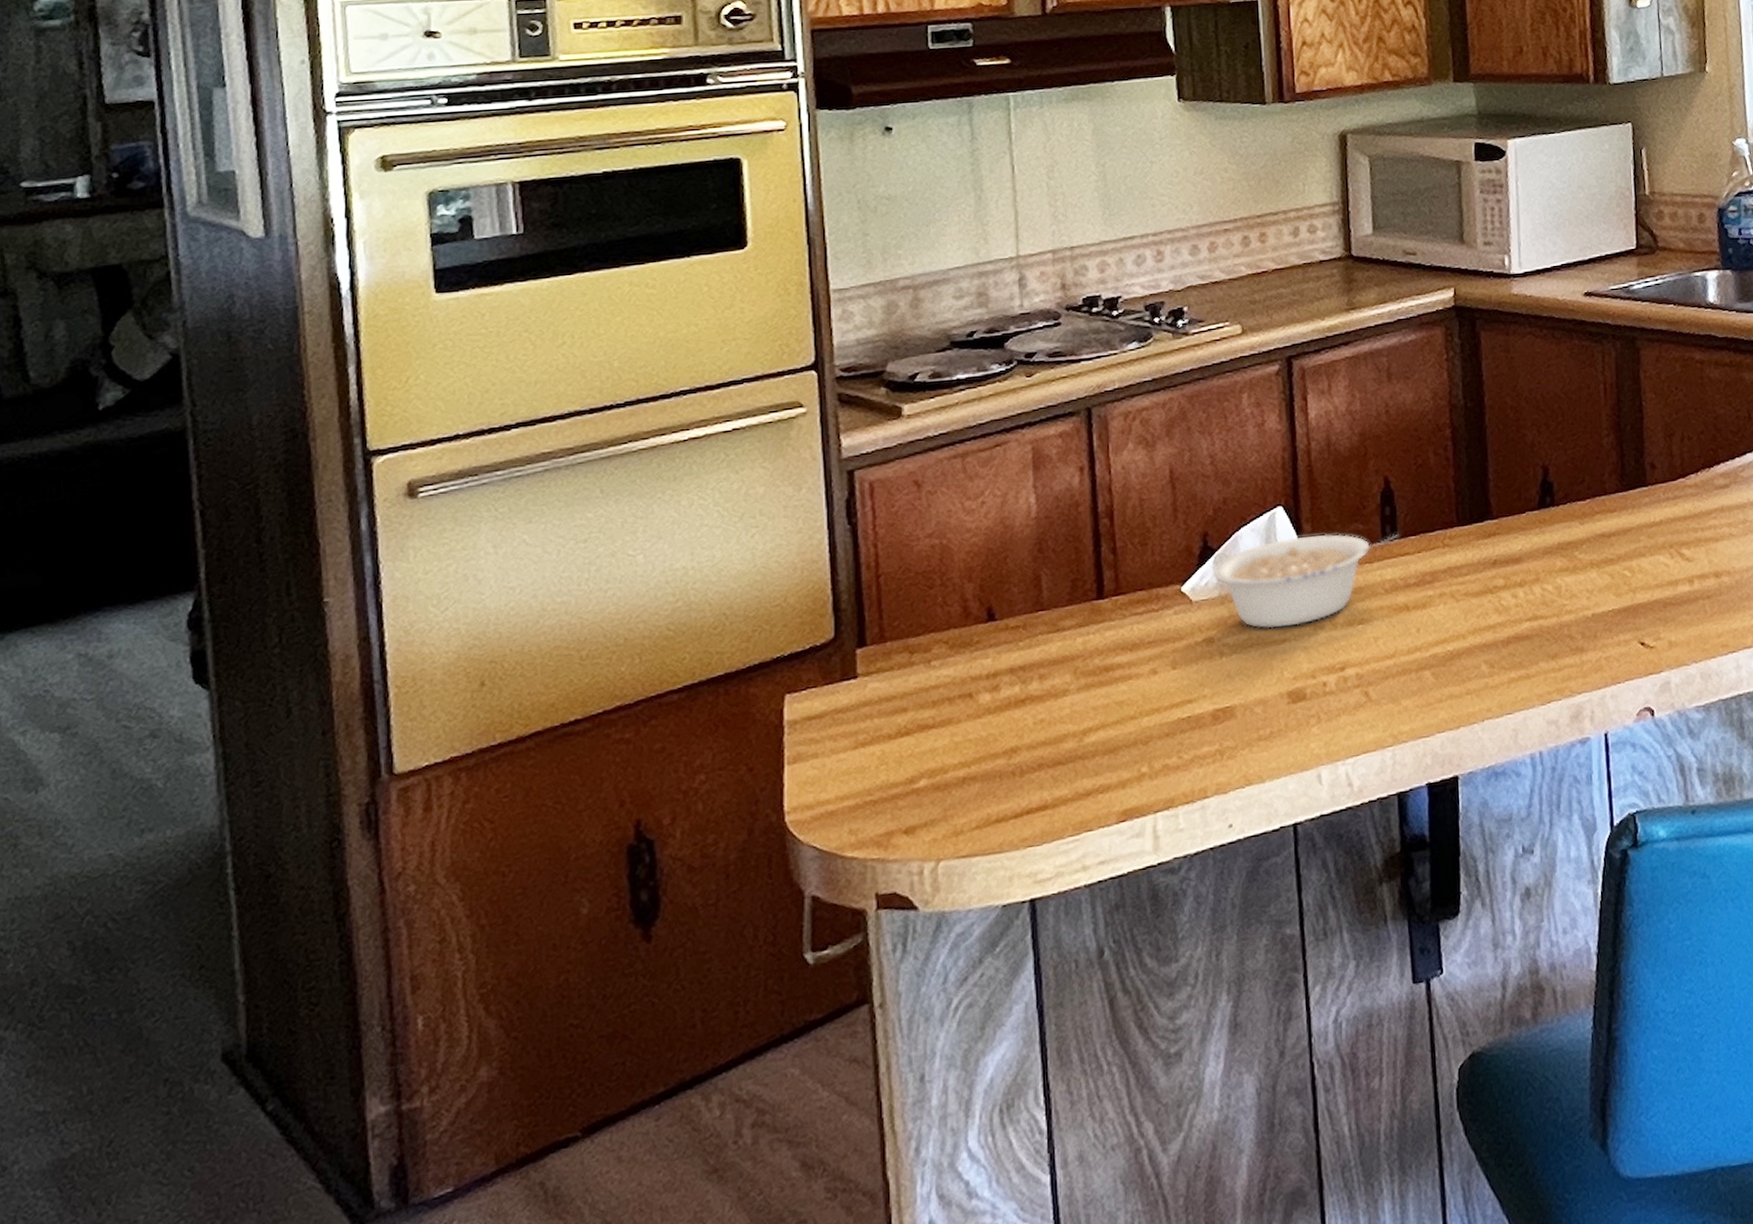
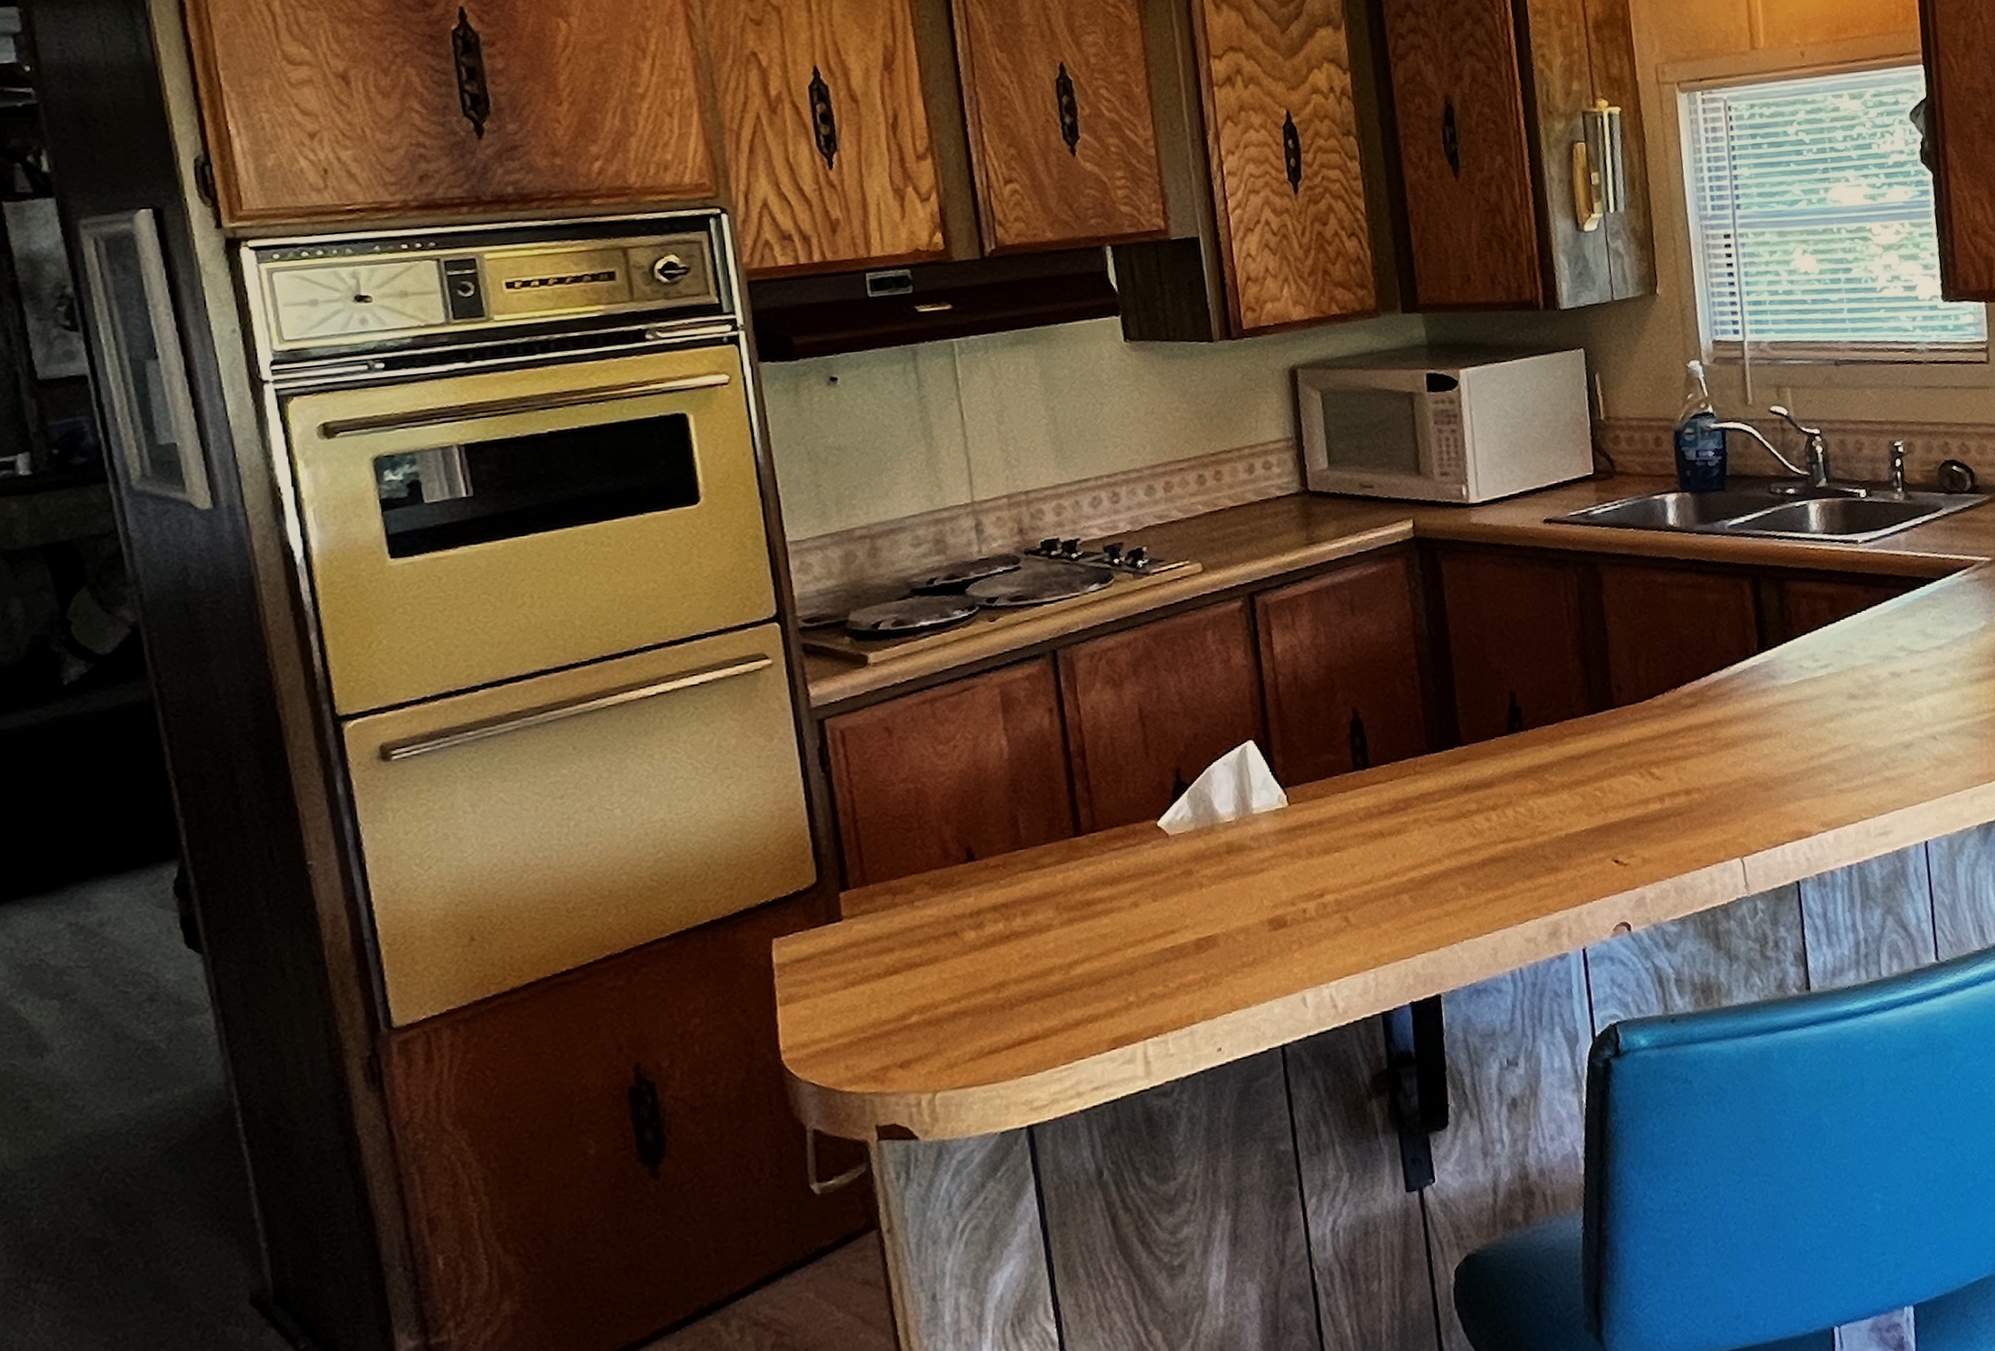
legume: present [1212,534,1399,629] -> none [1187,763,1370,860]

